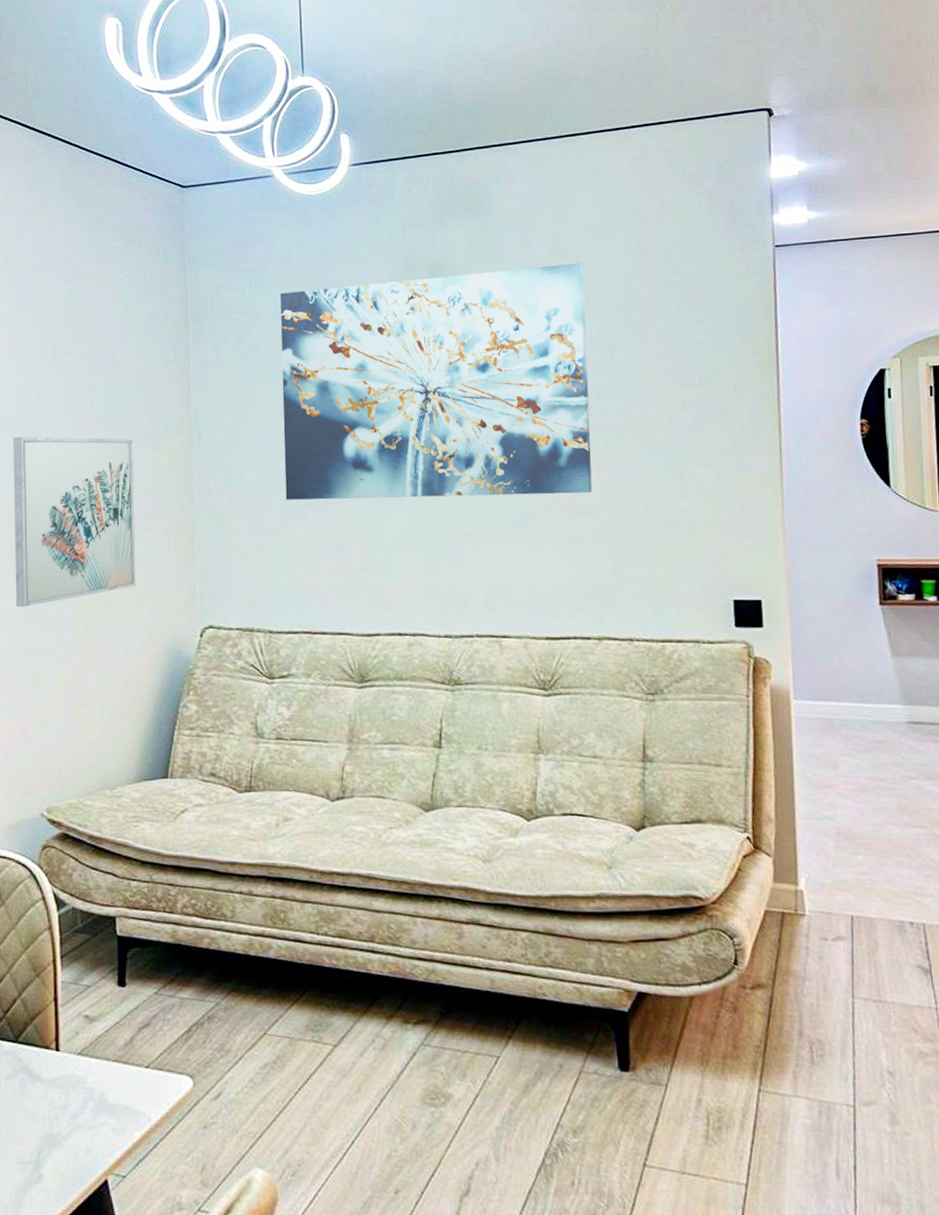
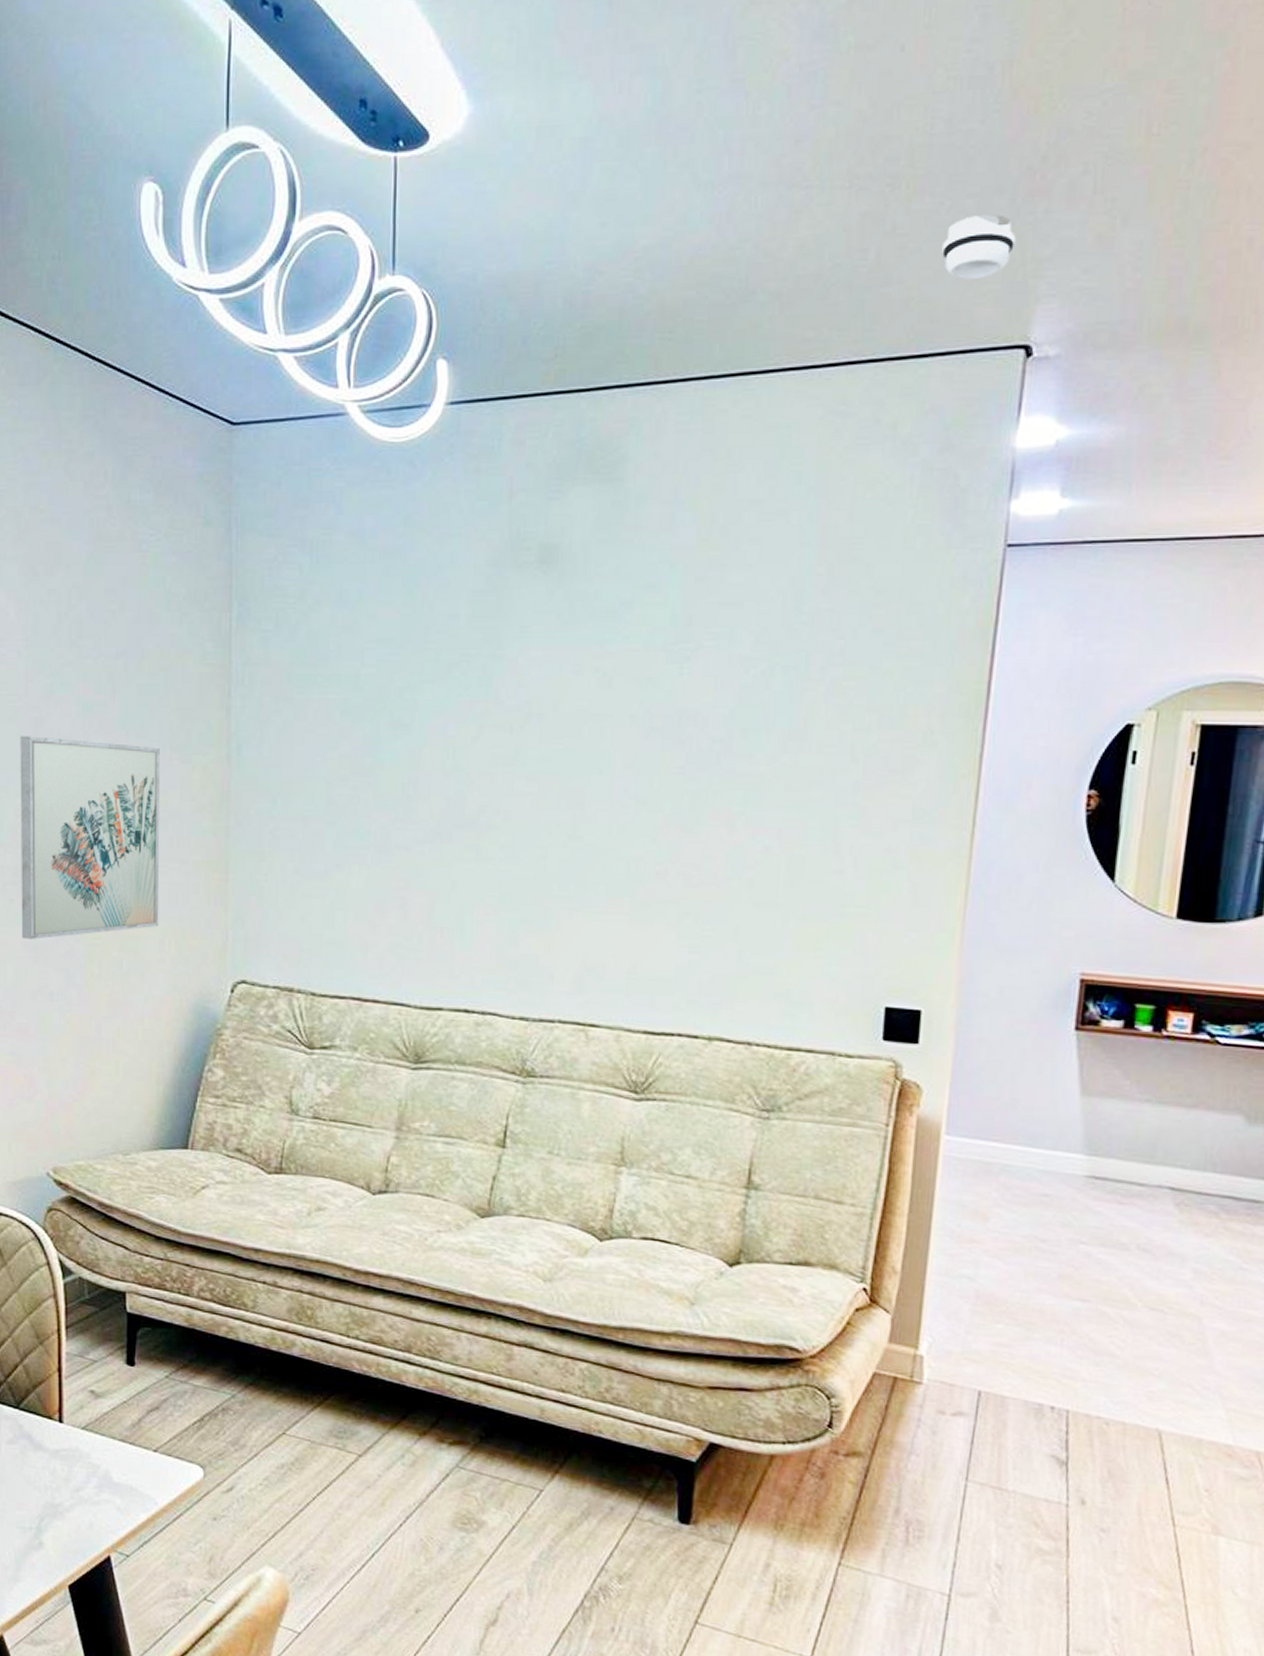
wall art: present [280,263,592,500] -> none [339,554,742,858]
smoke detector: none [700,23,751,67] -> present [942,214,1016,281]

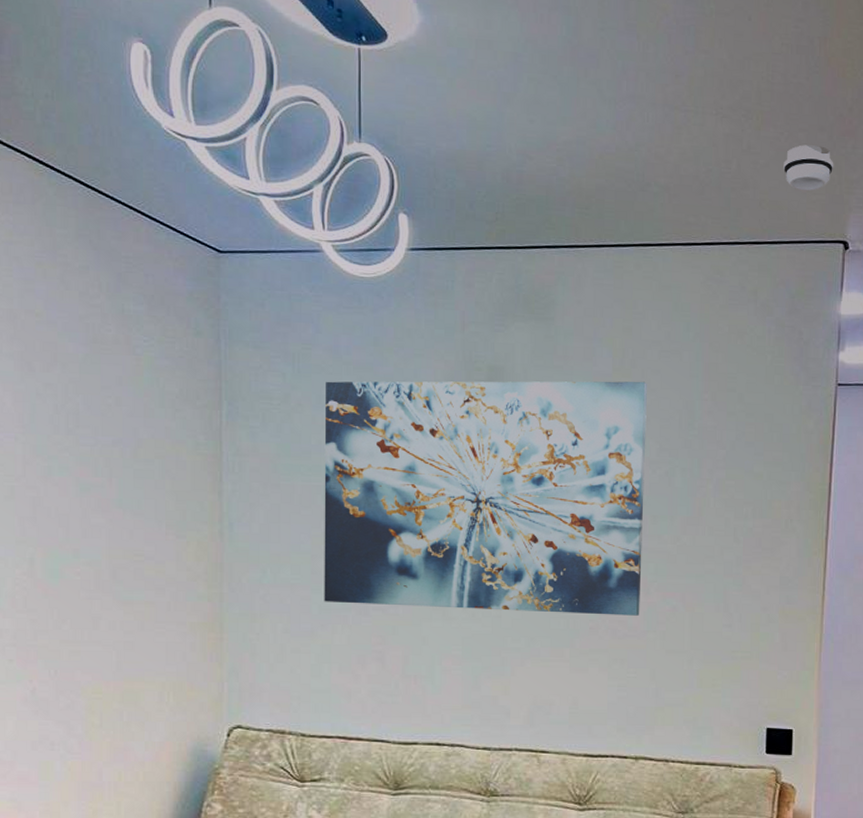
wall art: present [20,736,160,939] -> none [18,512,158,695]
wall art: none [339,554,742,858] -> present [324,381,647,616]

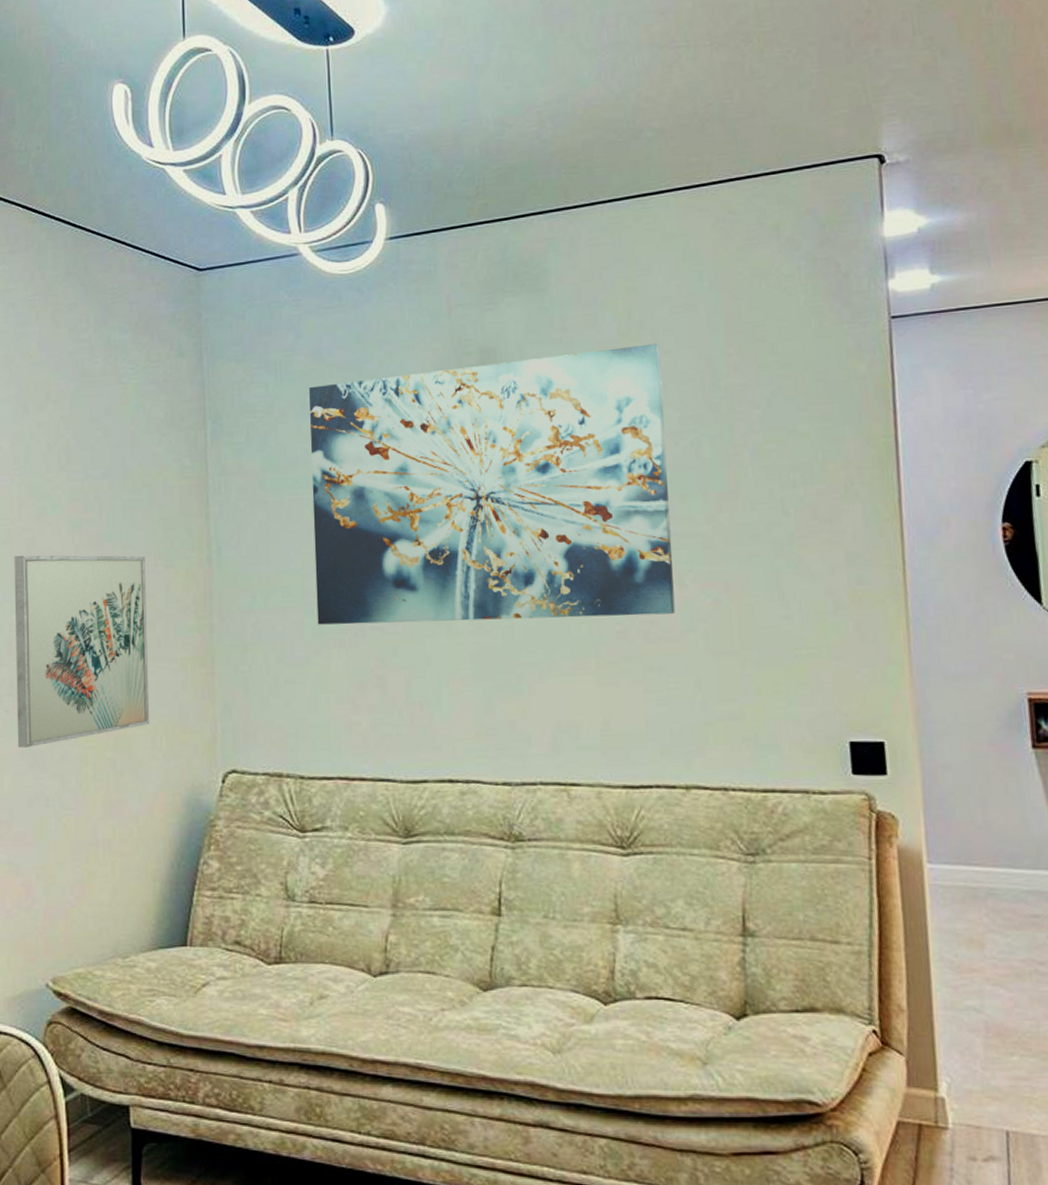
wall art: none [18,512,158,695] -> present [14,555,150,748]
smoke detector: present [783,145,834,191] -> none [795,56,856,108]

